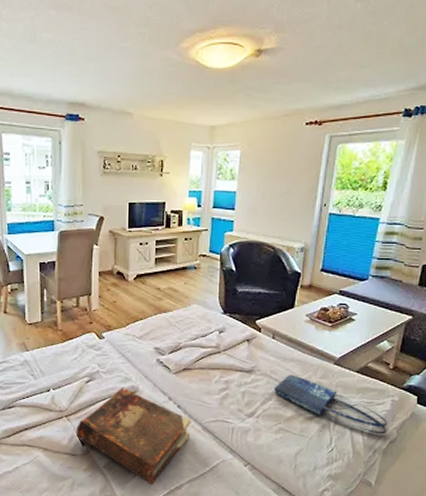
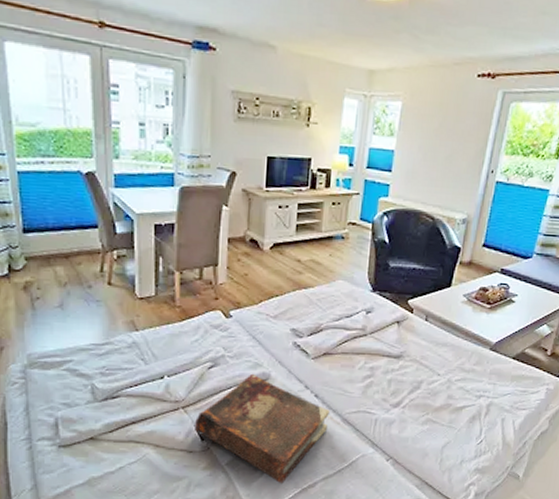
shopping bag: present [274,374,388,435] -> none [424,360,541,425]

